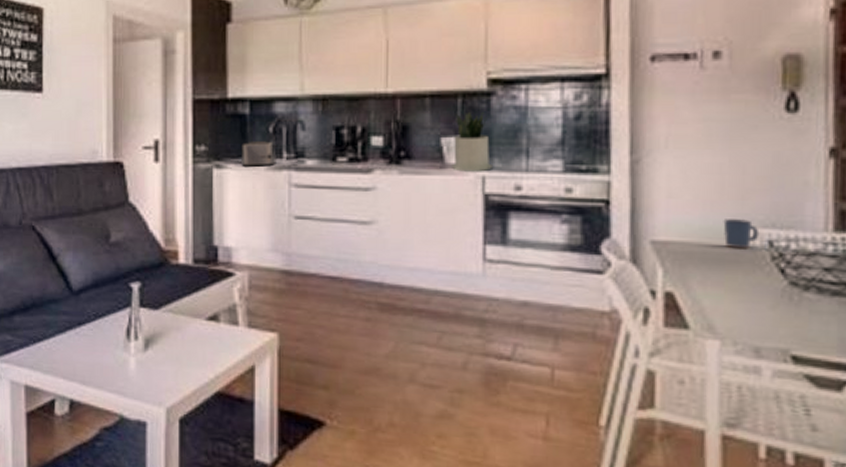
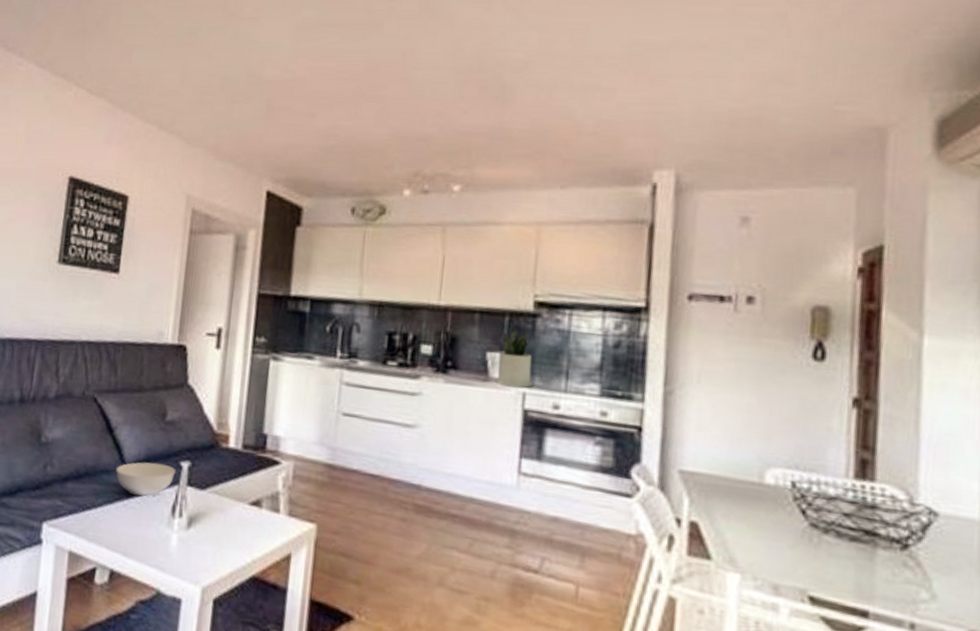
bowl: none [64,286,126,323] -> present [116,462,176,497]
toaster: present [240,140,278,168] -> none [297,337,333,364]
mug: present [723,219,760,249] -> none [748,456,783,487]

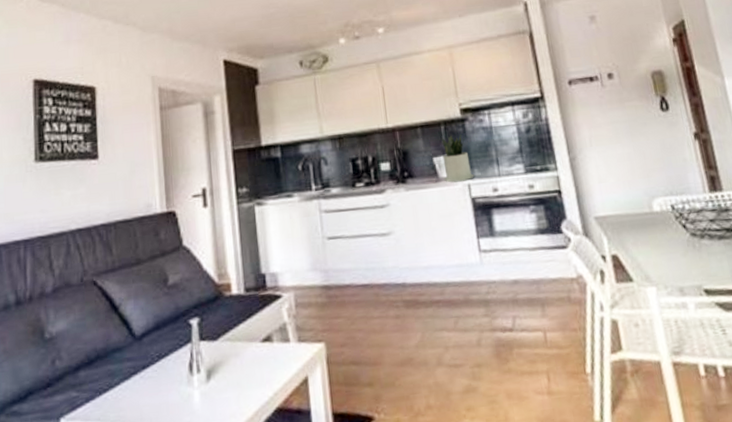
bowl: present [116,462,176,497] -> none [127,326,186,365]

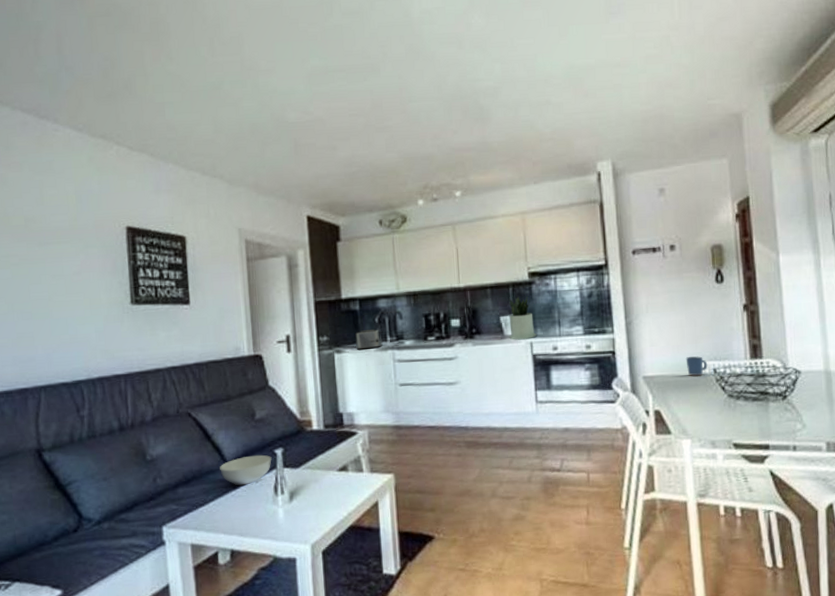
bowl: none [127,326,186,365] -> present [220,454,272,486]
toaster: none [276,176,308,202] -> present [354,328,383,351]
mug: none [639,191,664,214] -> present [685,356,708,376]

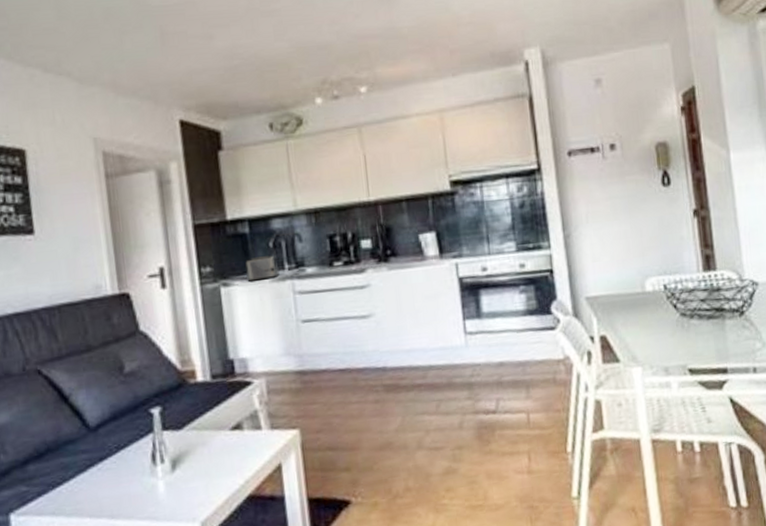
bowl: present [220,454,272,486] -> none [81,416,147,457]
planter: present [508,296,537,340] -> none [427,210,462,262]
mug: present [685,356,708,376] -> none [632,271,657,294]

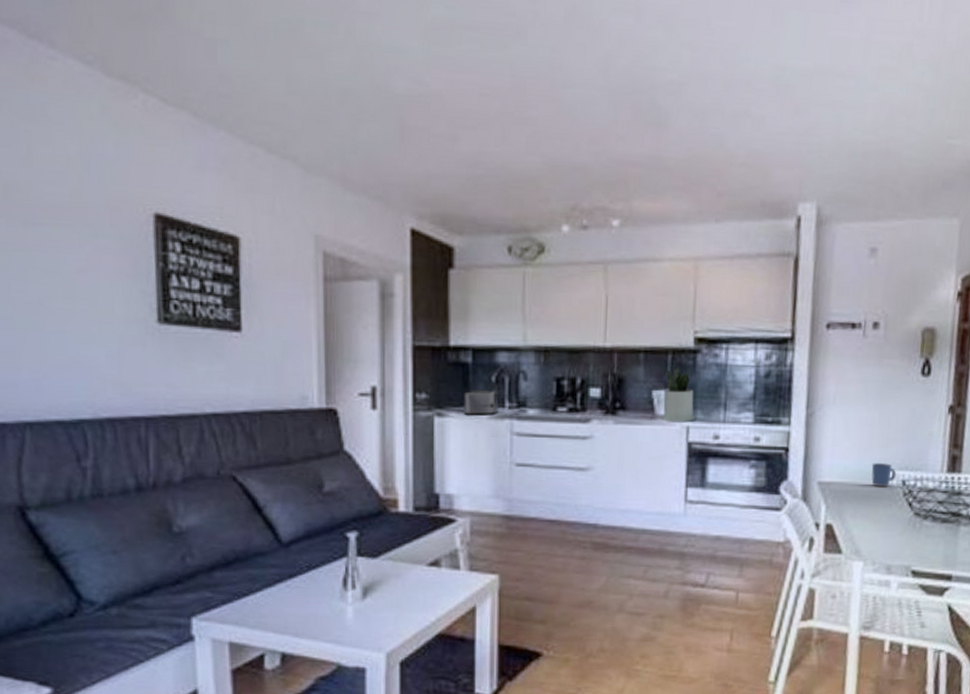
planter: none [427,210,462,262] -> present [661,367,696,423]
mug: none [632,271,657,294] -> present [871,463,897,488]

